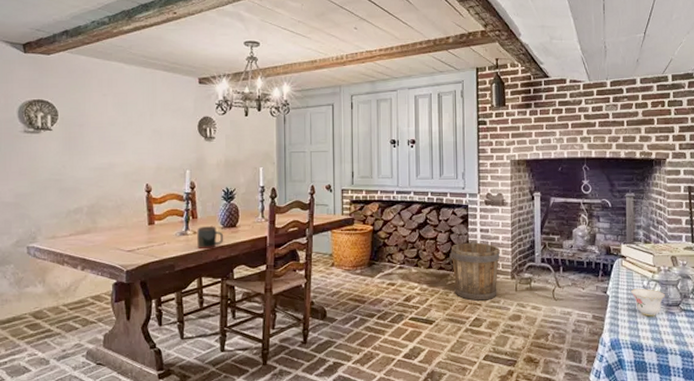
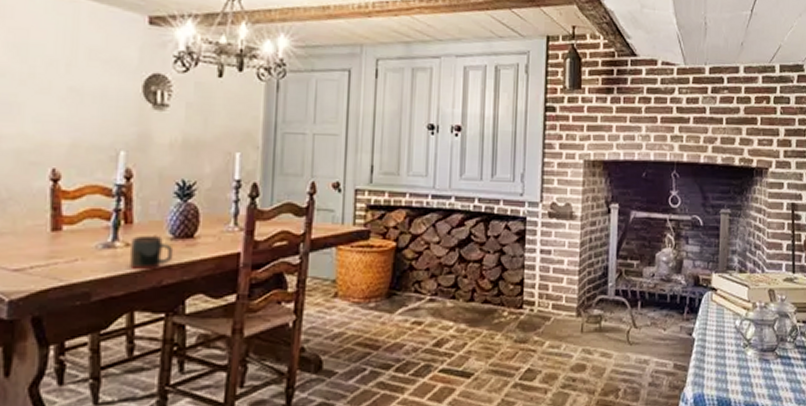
wooden bucket: present [449,242,500,301] -> none [498,267,564,346]
teacup: present [631,288,665,316] -> none [721,329,759,365]

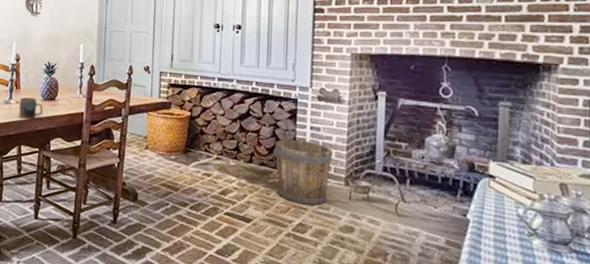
wooden bucket: none [498,267,564,346] -> present [273,139,333,206]

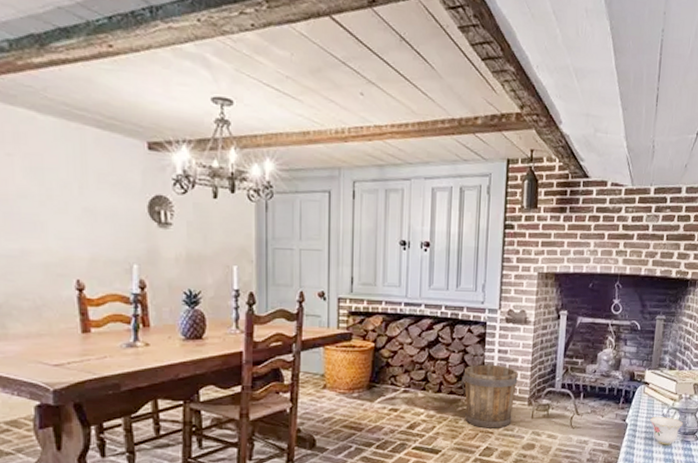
mug: present [18,97,44,119] -> none [149,337,186,364]
teacup: none [500,215,548,253] -> present [650,416,683,445]

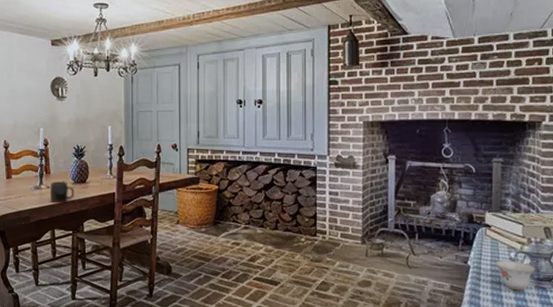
mug: none [149,337,186,364] -> present [49,182,75,202]
wooden bucket: present [461,364,518,429] -> none [296,205,350,264]

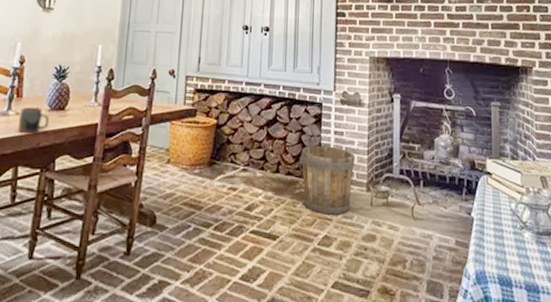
wooden bucket: none [296,205,350,264] -> present [299,145,355,215]
teacup: present [496,259,535,290] -> none [498,211,535,246]

